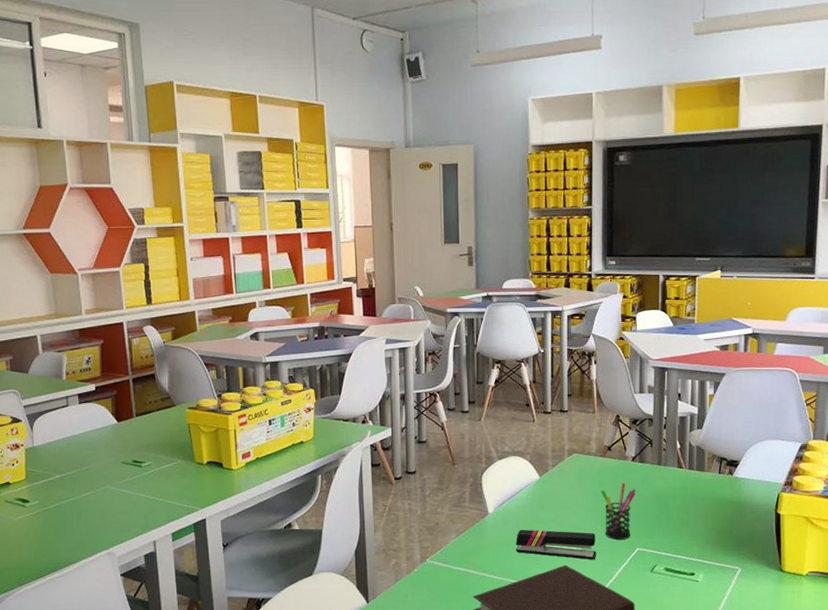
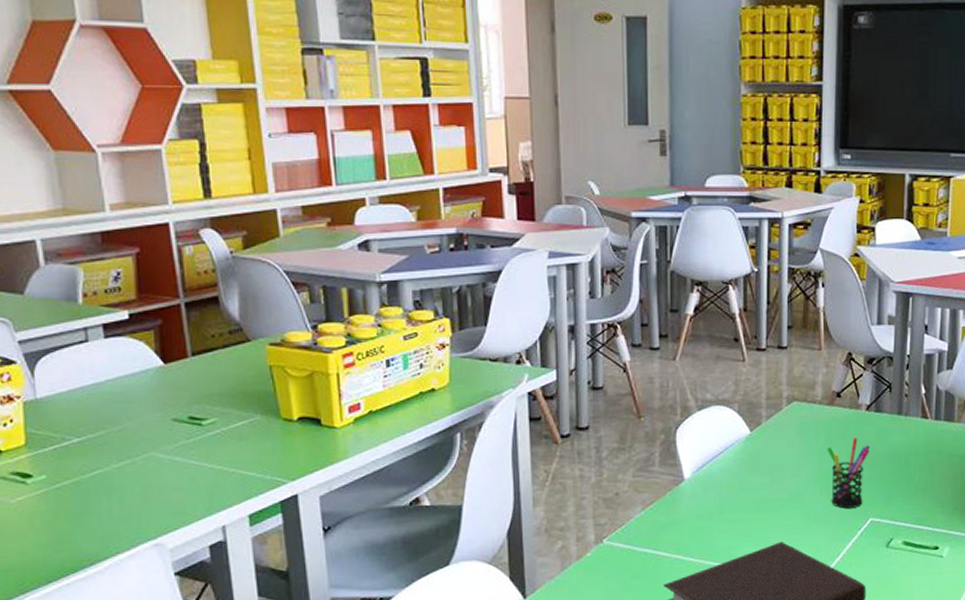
stapler: present [515,529,597,560] -> none [718,498,821,535]

